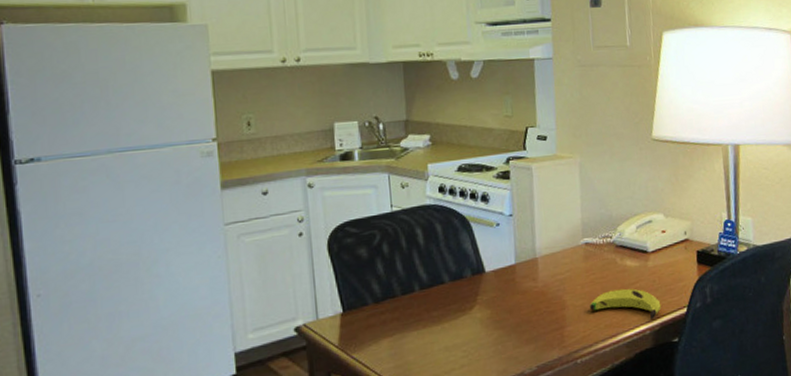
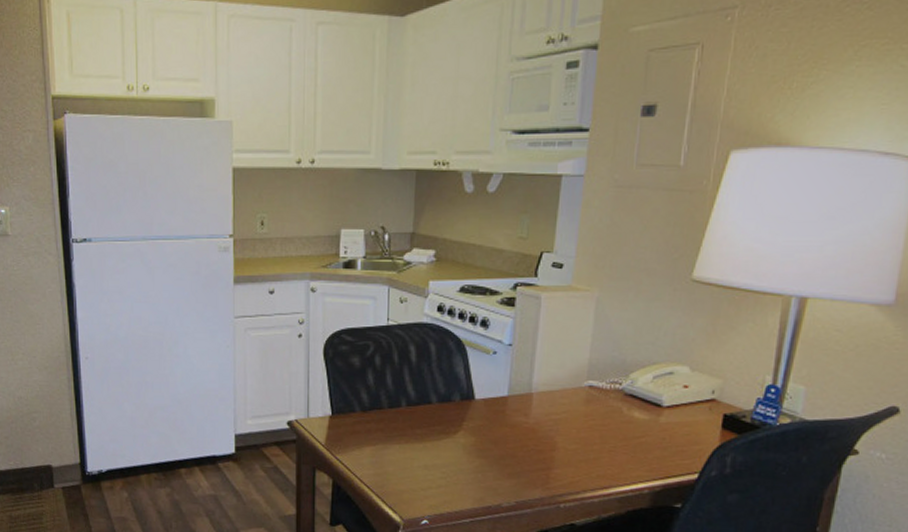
banana: present [590,288,661,320] -> none [583,440,668,479]

